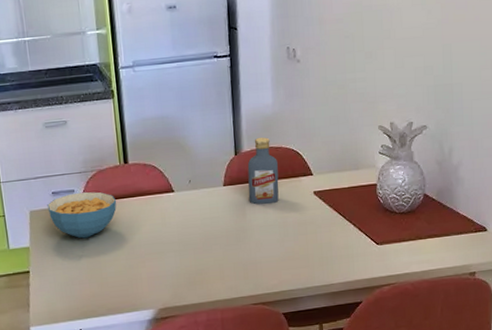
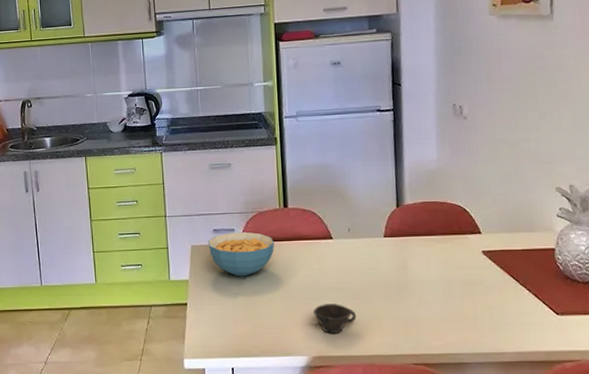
cup: none [158,255,200,285] -> present [313,304,357,333]
vodka: present [247,137,279,205] -> none [409,191,444,259]

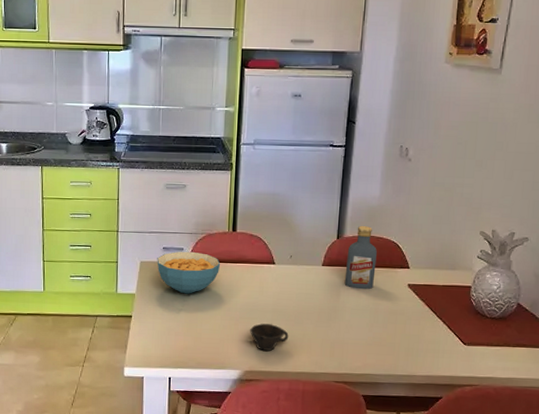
vodka: none [409,191,444,259] -> present [344,226,377,289]

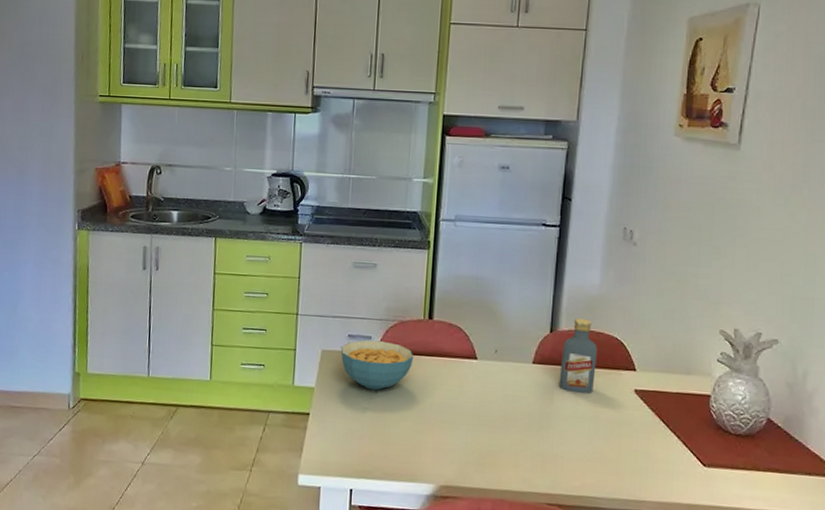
cup: present [250,323,289,351] -> none [447,429,493,463]

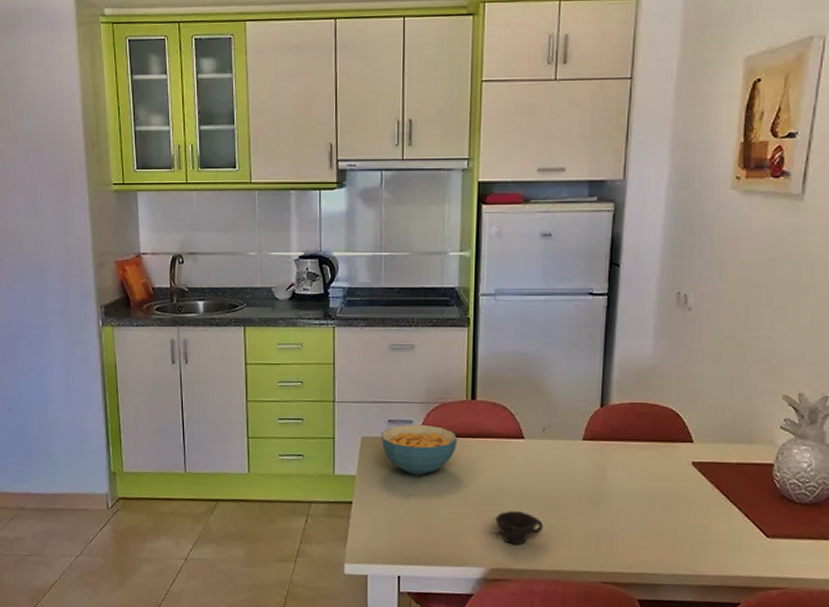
cup: none [447,429,493,463] -> present [495,511,544,544]
vodka: present [559,318,597,393] -> none [611,391,651,468]

